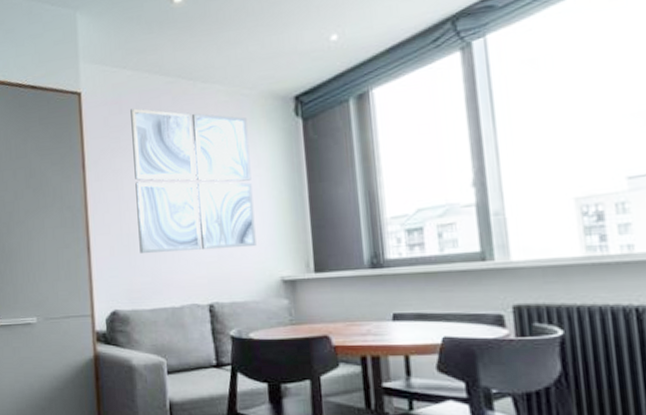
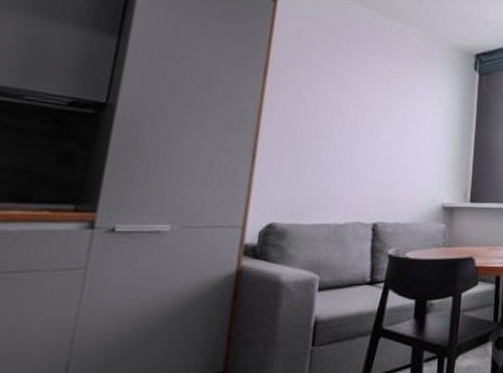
wall art: present [130,108,256,253] -> none [311,29,435,175]

